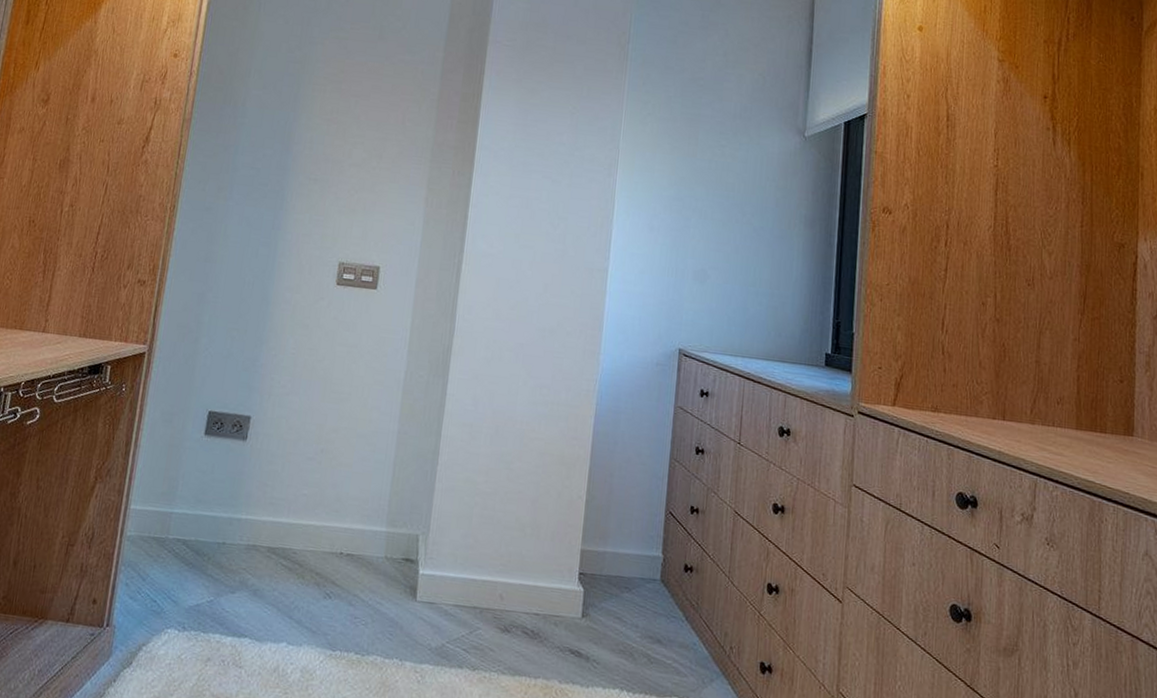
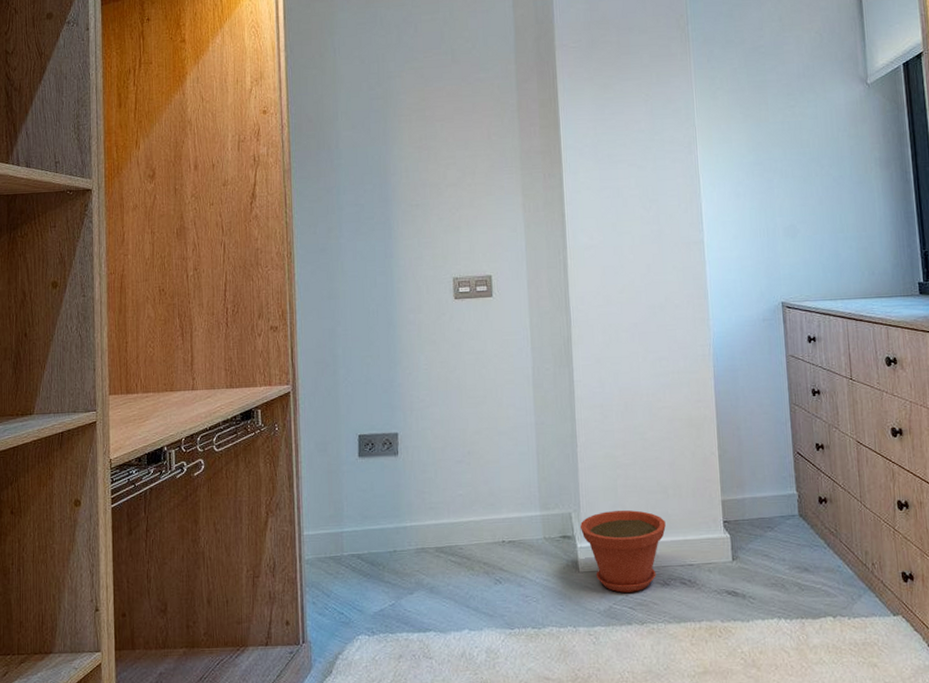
plant pot: none [426,540,518,634] -> present [580,510,666,593]

